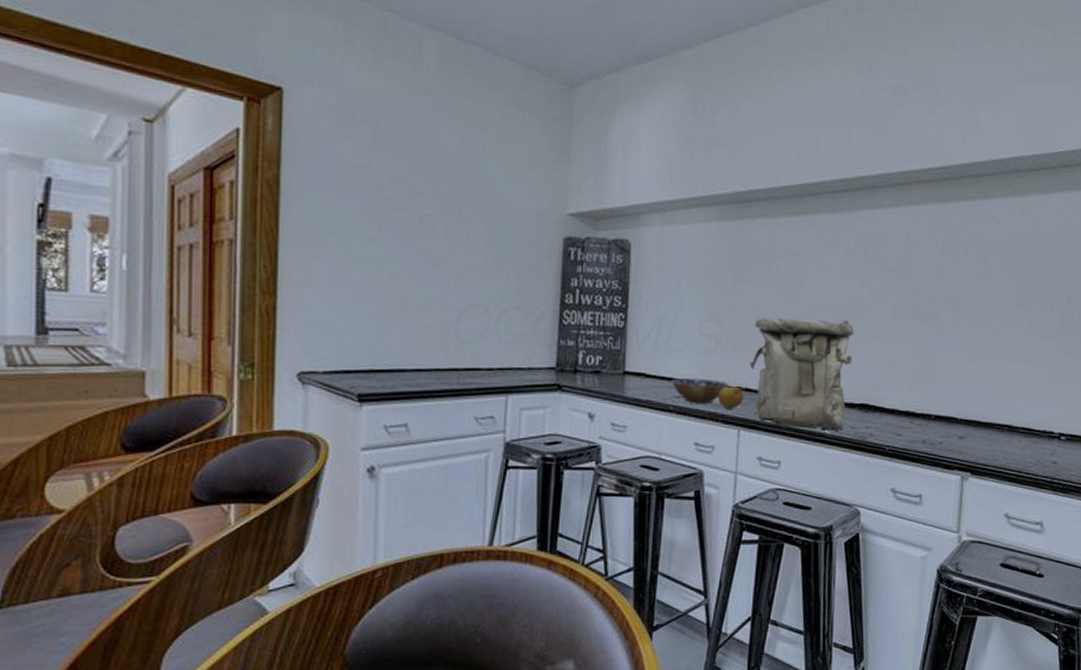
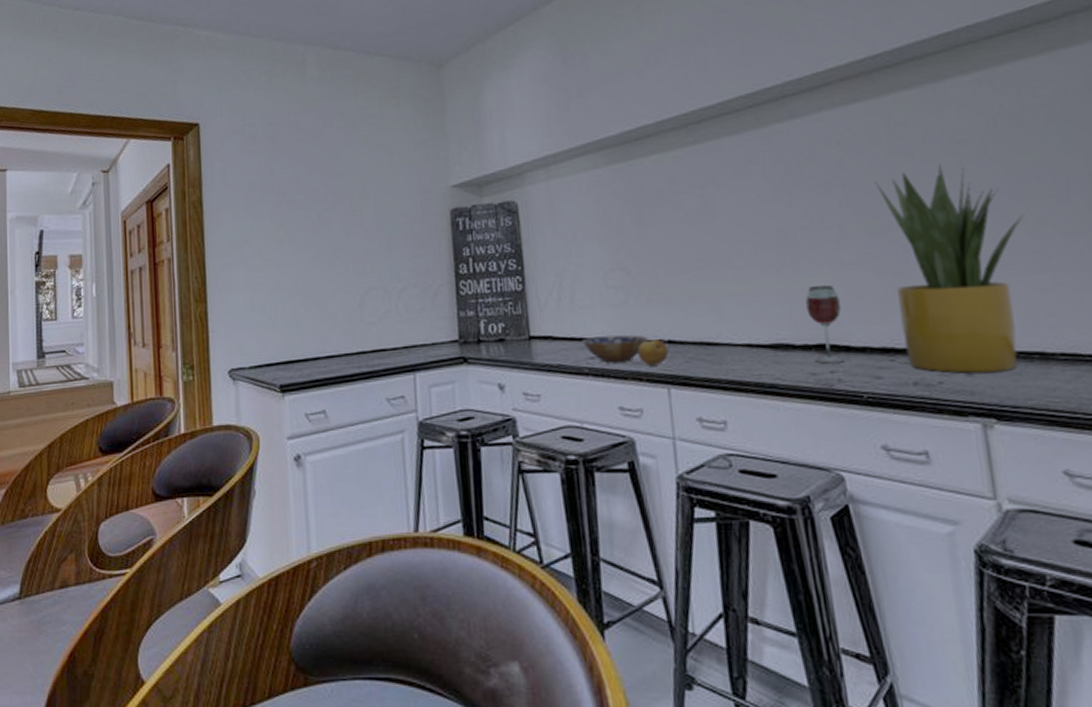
backpack: present [749,317,854,434] -> none [665,248,802,385]
wineglass: none [857,355,884,421] -> present [805,285,844,364]
planter: none [922,267,1021,437] -> present [874,163,1024,373]

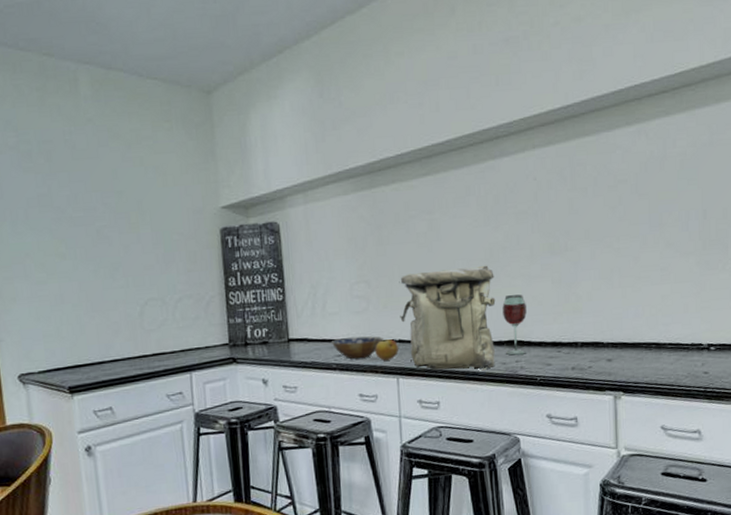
backpack: none [665,248,802,385] -> present [399,265,496,372]
planter: present [874,163,1024,373] -> none [558,198,657,360]

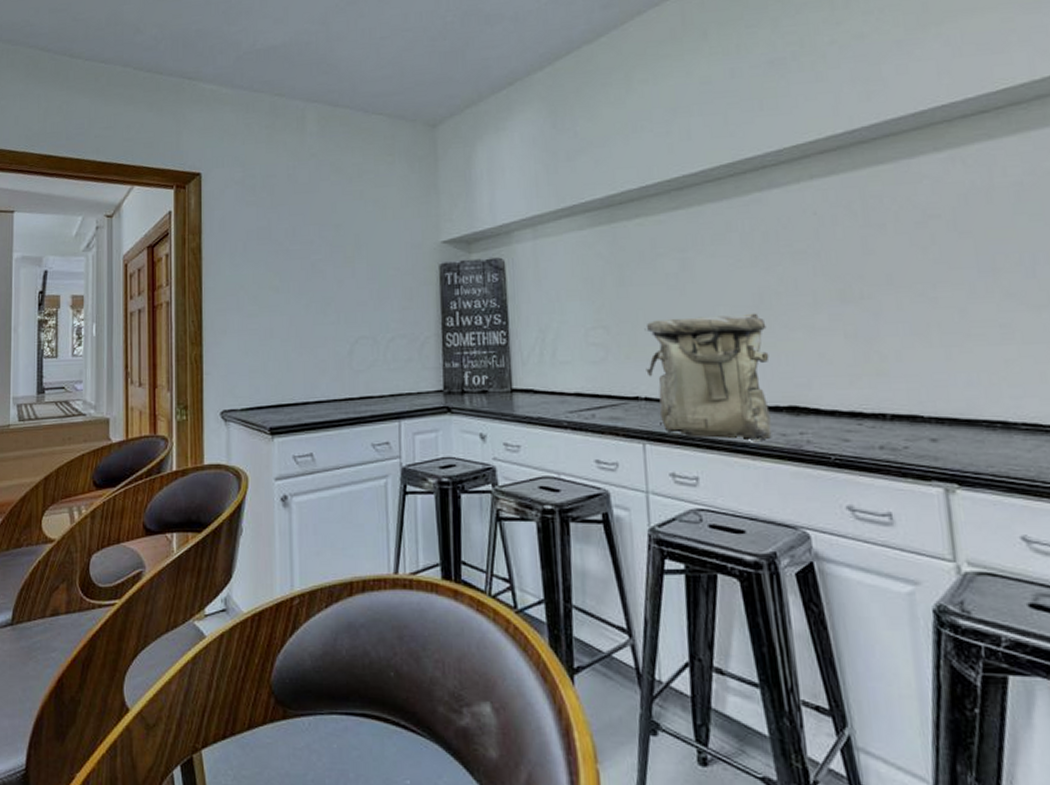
bowl: present [331,336,383,359] -> none [561,391,626,416]
fruit: present [375,339,399,361] -> none [615,396,646,421]
wineglass: present [502,294,528,356] -> none [778,350,814,425]

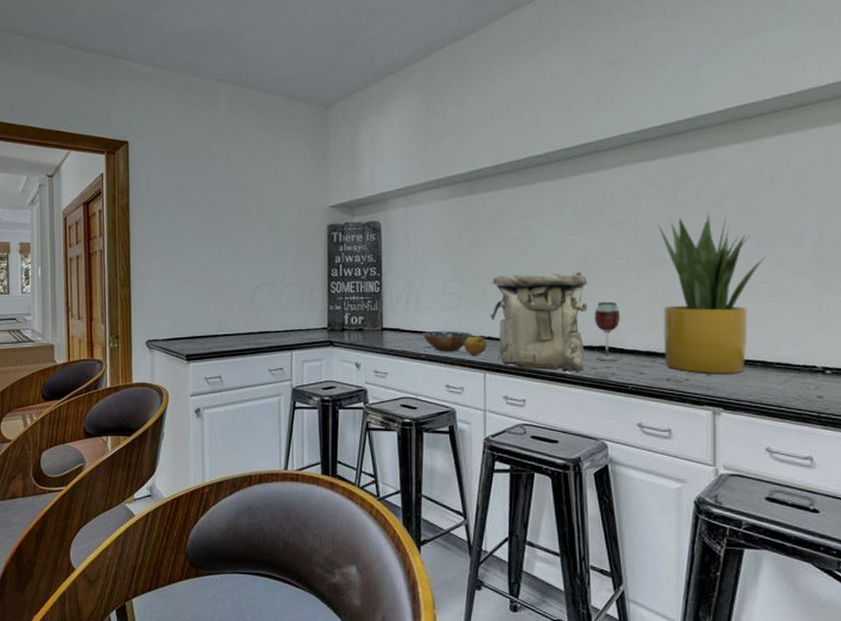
bowl: none [561,391,626,416] -> present [422,331,473,351]
fruit: none [615,396,646,421] -> present [464,336,488,355]
wineglass: none [778,350,814,425] -> present [594,302,621,361]
planter: none [848,236,991,439] -> present [657,212,765,373]

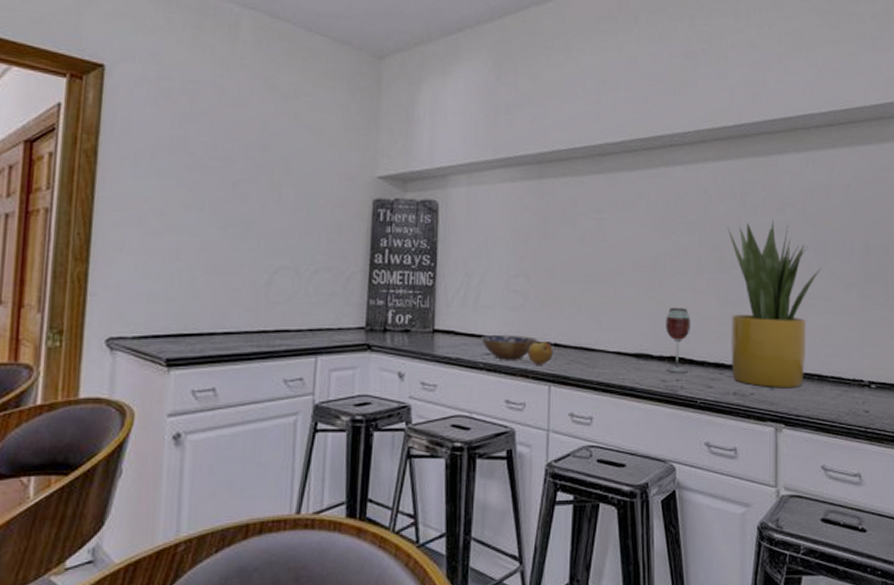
backpack: present [490,271,588,375] -> none [558,272,660,388]

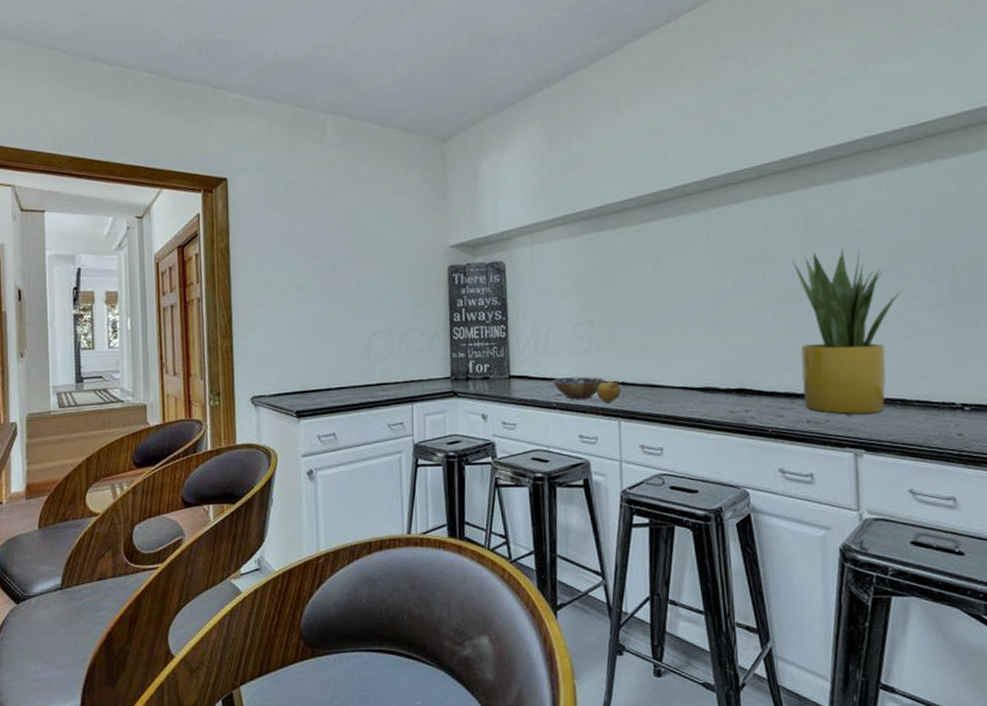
wineglass: present [666,308,691,373] -> none [731,342,758,404]

